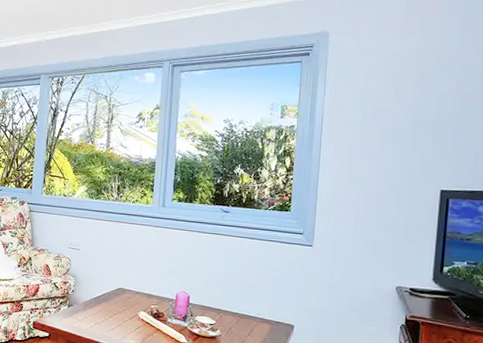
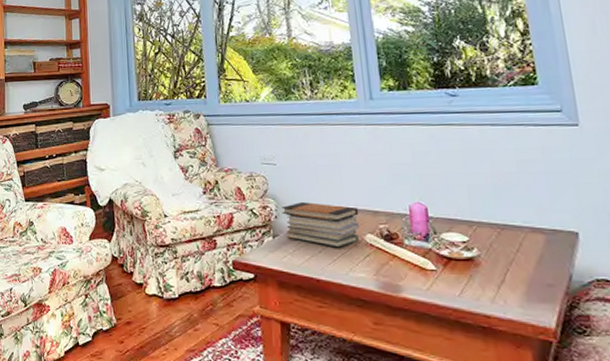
book stack: none [78,281,138,320] -> present [281,202,359,248]

